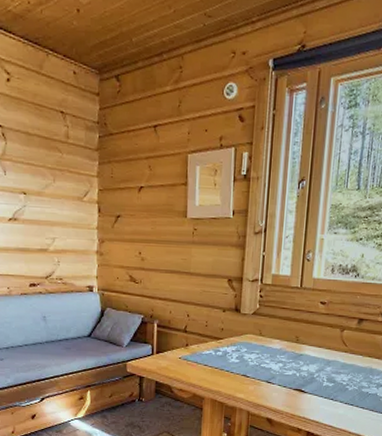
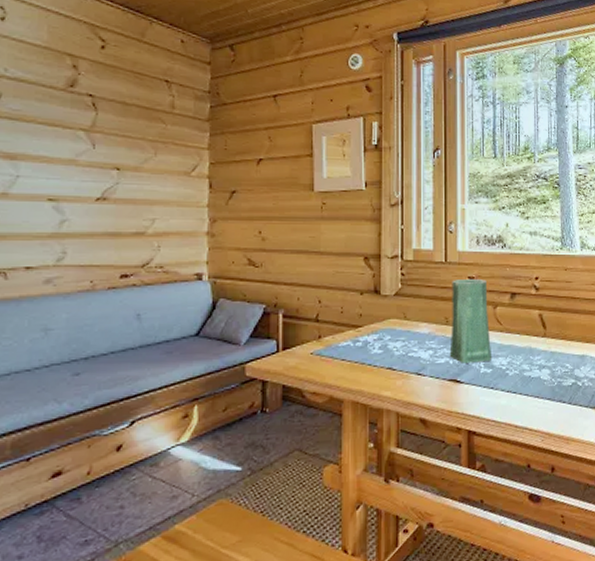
vase: none [297,303,337,377] -> present [449,278,493,363]

